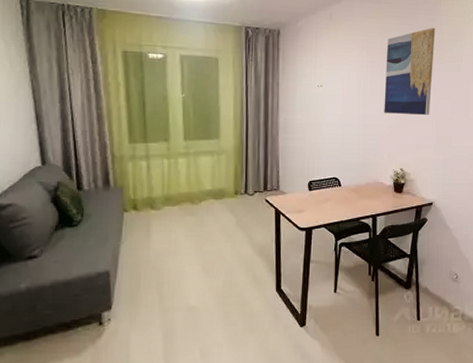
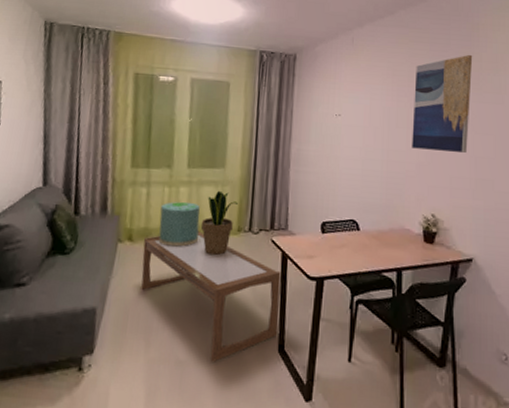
coffee table: none [148,197,276,305] -> present [141,231,281,362]
decorative container: none [161,172,199,212] -> present [158,202,200,247]
potted plant: none [200,159,234,217] -> present [201,190,239,256]

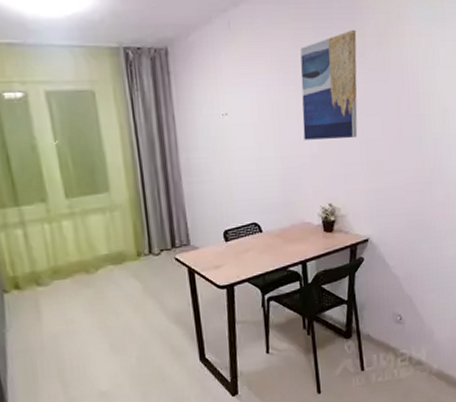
coffee table: present [141,231,281,362] -> none [34,264,197,385]
decorative container: present [158,202,200,247] -> none [44,236,95,286]
potted plant: present [201,190,239,256] -> none [95,217,133,286]

